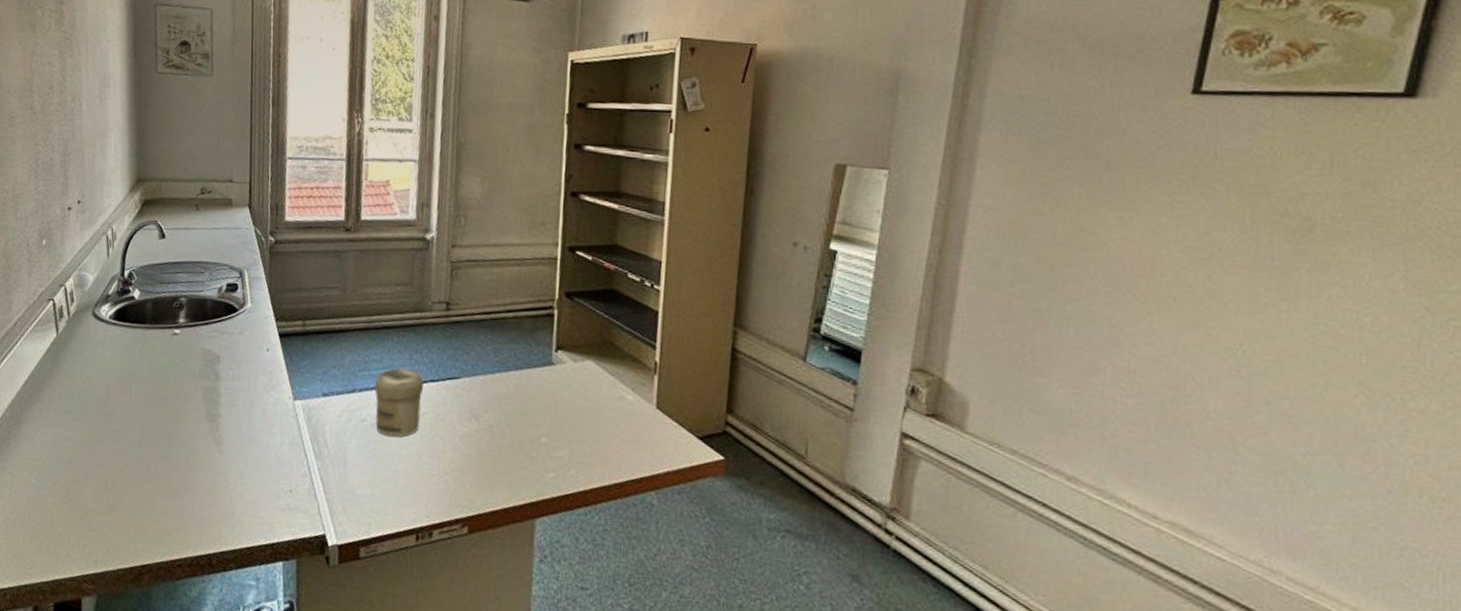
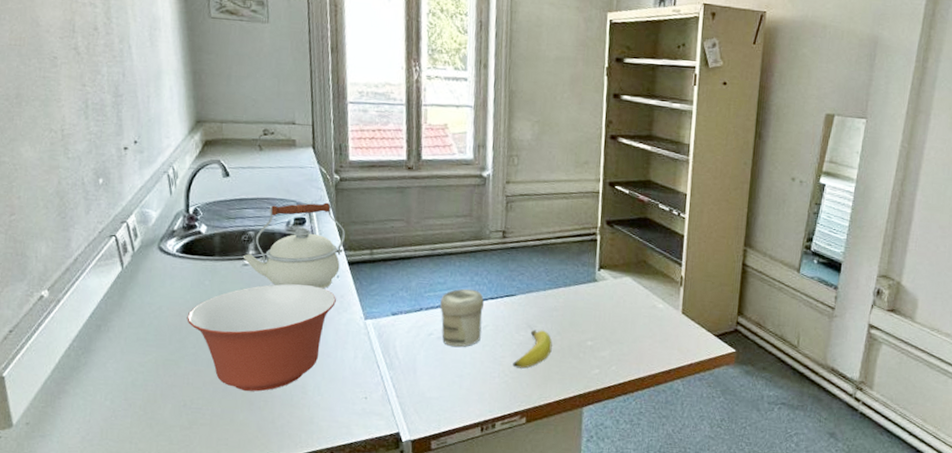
mixing bowl: none [114,356,265,477] -> present [187,283,336,392]
kettle: none [173,267,278,364] -> present [242,202,345,289]
banana: none [454,420,501,467] -> present [513,329,553,369]

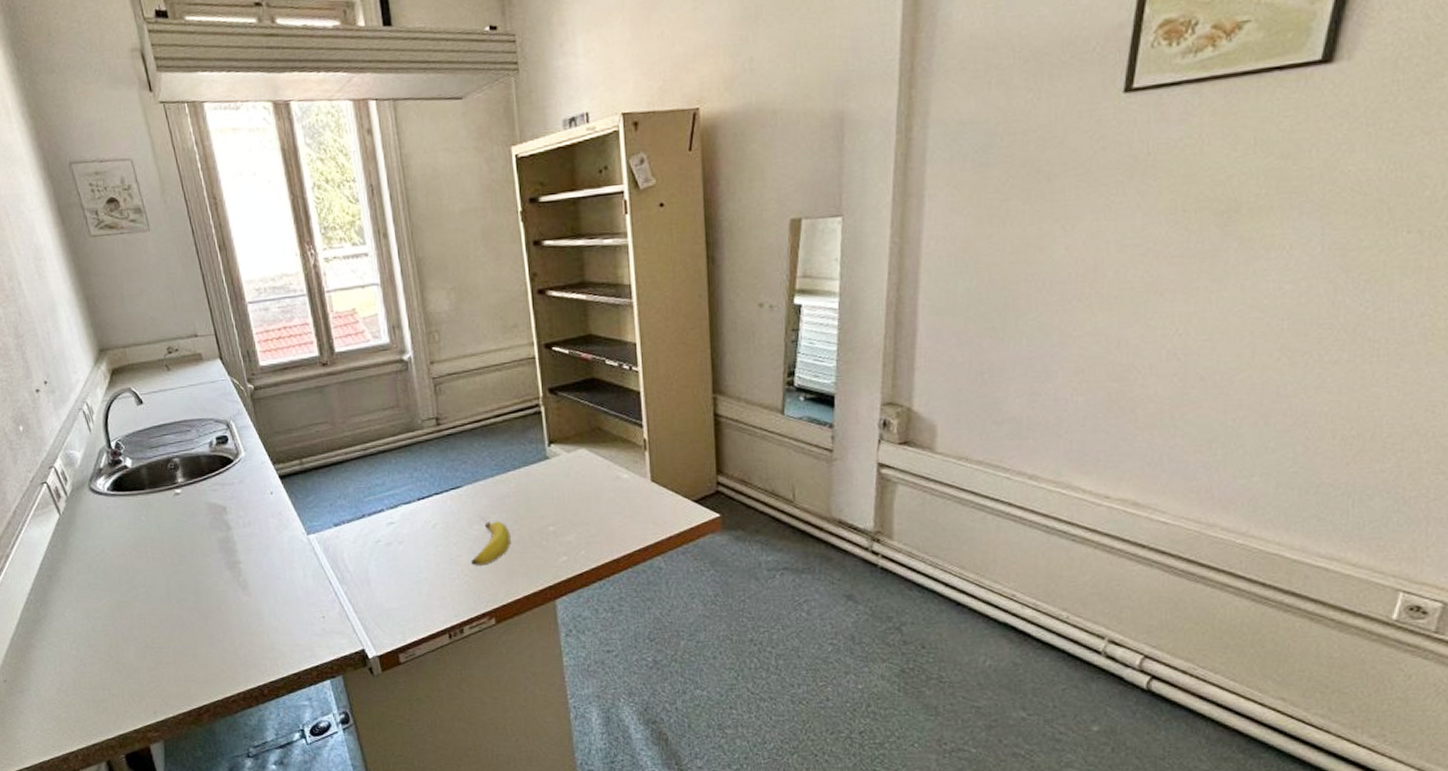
mixing bowl: present [187,283,336,392] -> none [131,506,275,624]
kettle: present [242,202,345,289] -> none [172,415,272,511]
jar: present [440,288,485,348] -> none [382,486,432,552]

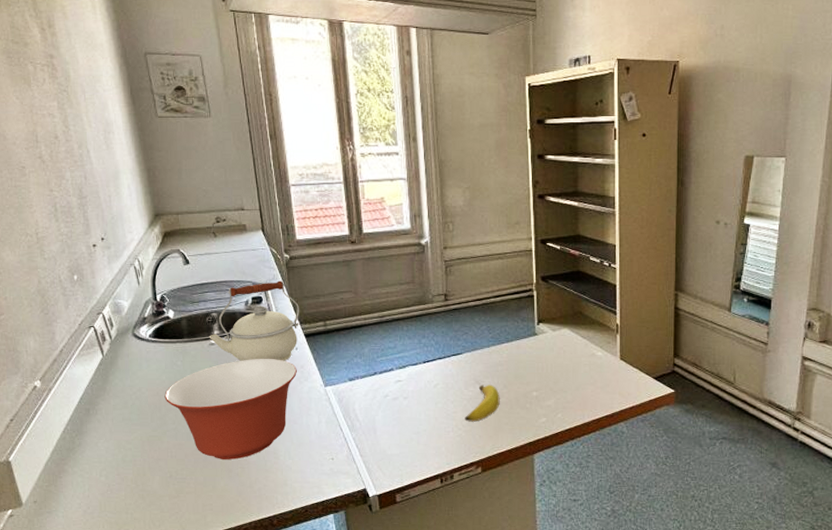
mixing bowl: none [131,506,275,624] -> present [164,359,297,460]
kettle: none [172,415,272,511] -> present [209,280,299,361]

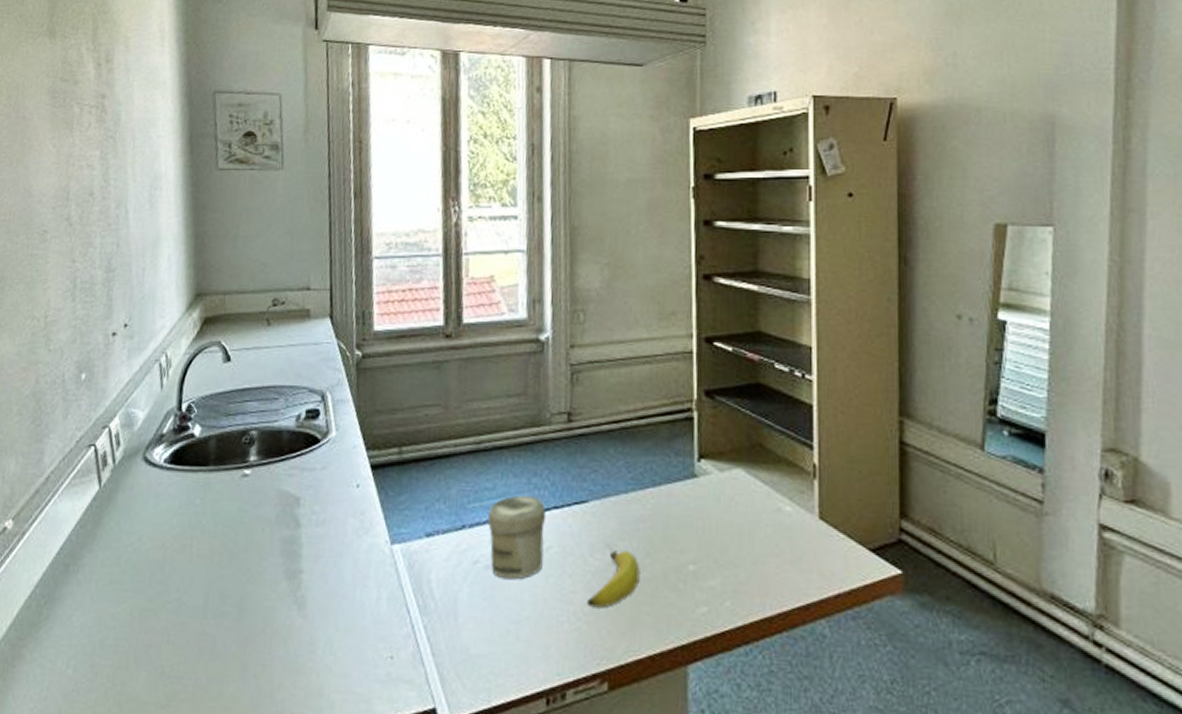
mixing bowl: present [164,359,297,460] -> none [171,498,355,651]
kettle: present [209,280,299,361] -> none [242,387,368,504]
jar: none [393,351,434,407] -> present [488,495,547,580]

